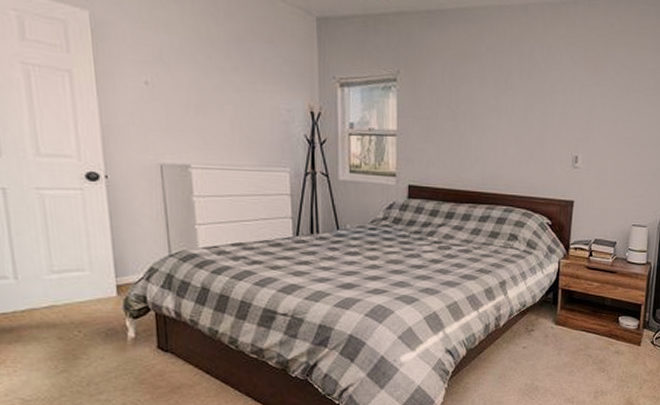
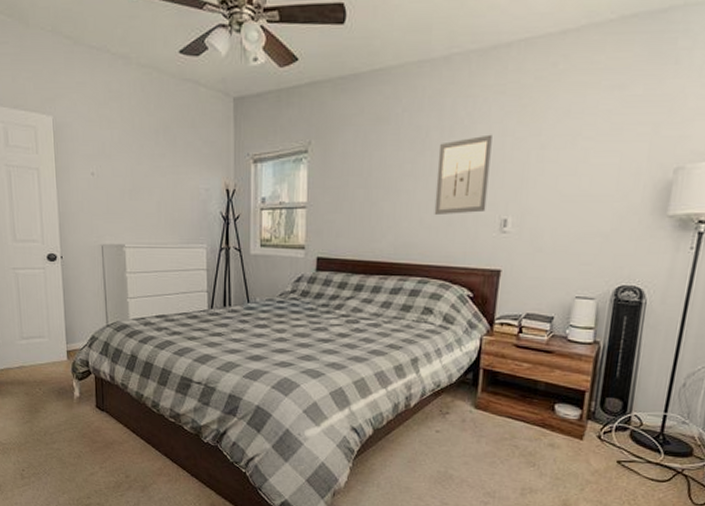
wall art: none [516,80,564,150] -> present [434,134,492,216]

